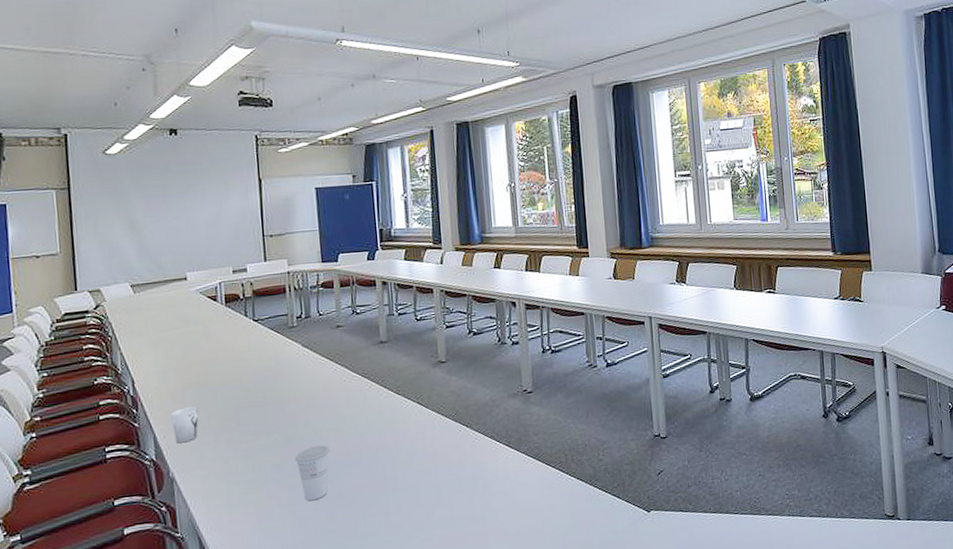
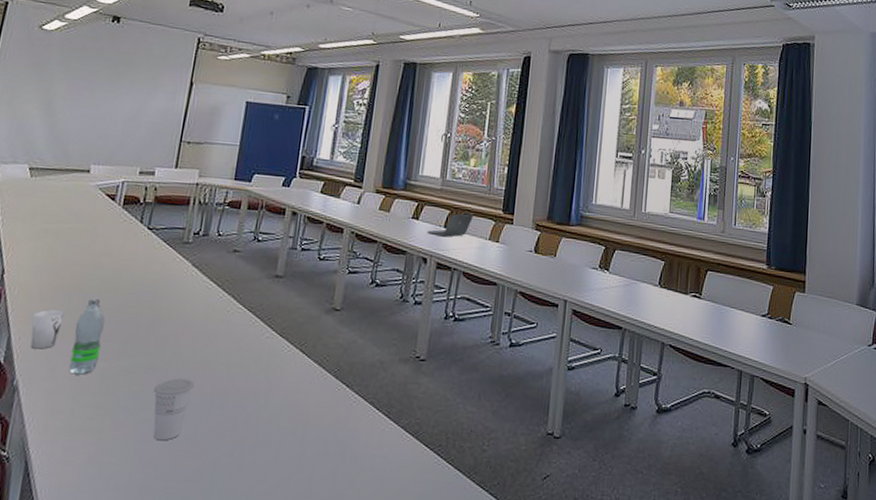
bottle: none [210,391,239,459] -> present [69,299,105,375]
laptop: none [510,254,552,280] -> present [427,213,474,237]

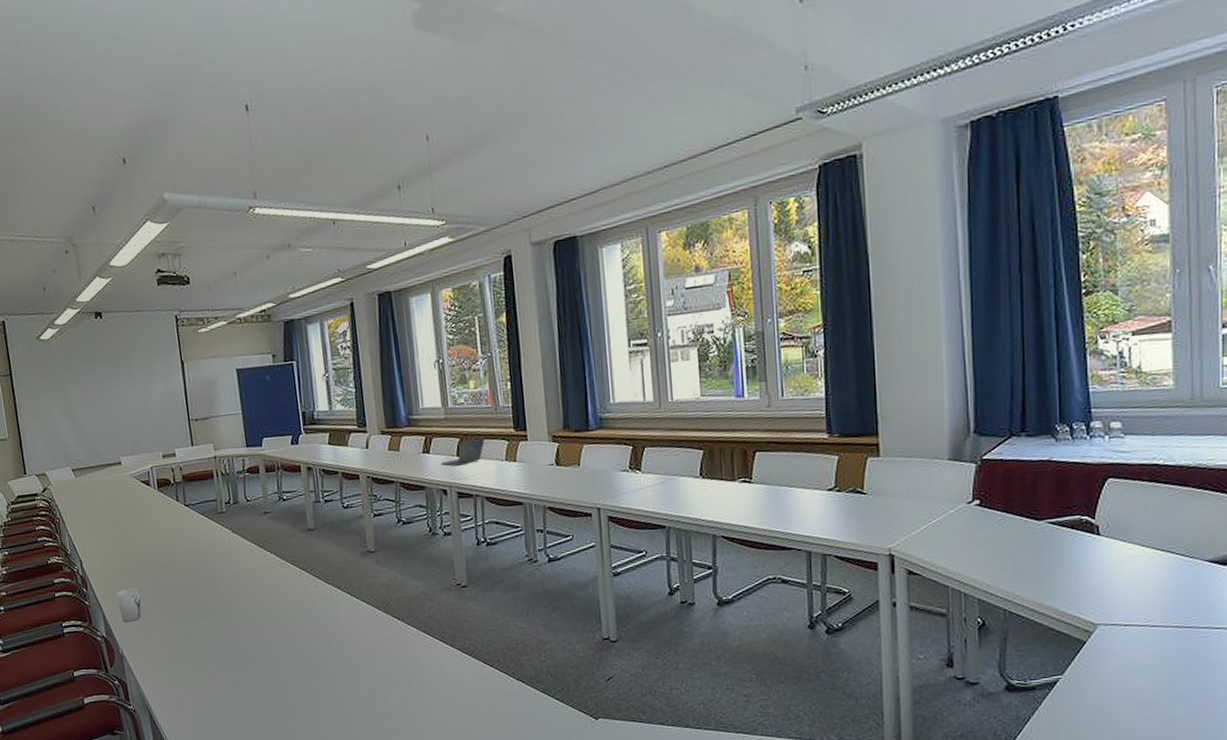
bottle: present [69,299,105,375] -> none [152,574,180,639]
cup: present [153,378,194,441] -> none [231,631,264,684]

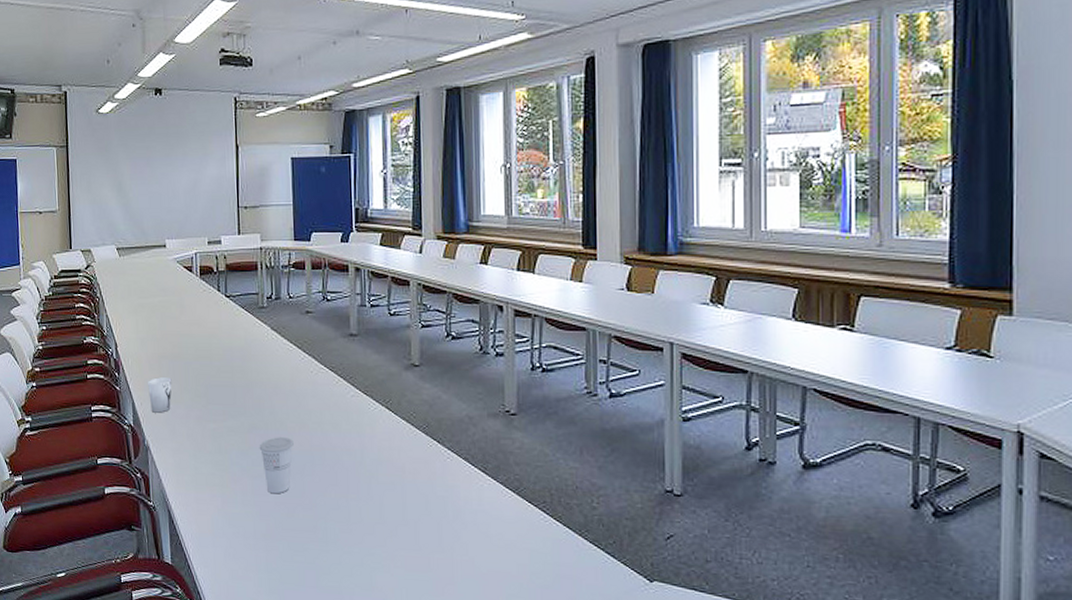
cup: none [231,631,264,684] -> present [259,437,294,494]
laptop: present [440,438,486,466] -> none [498,253,550,281]

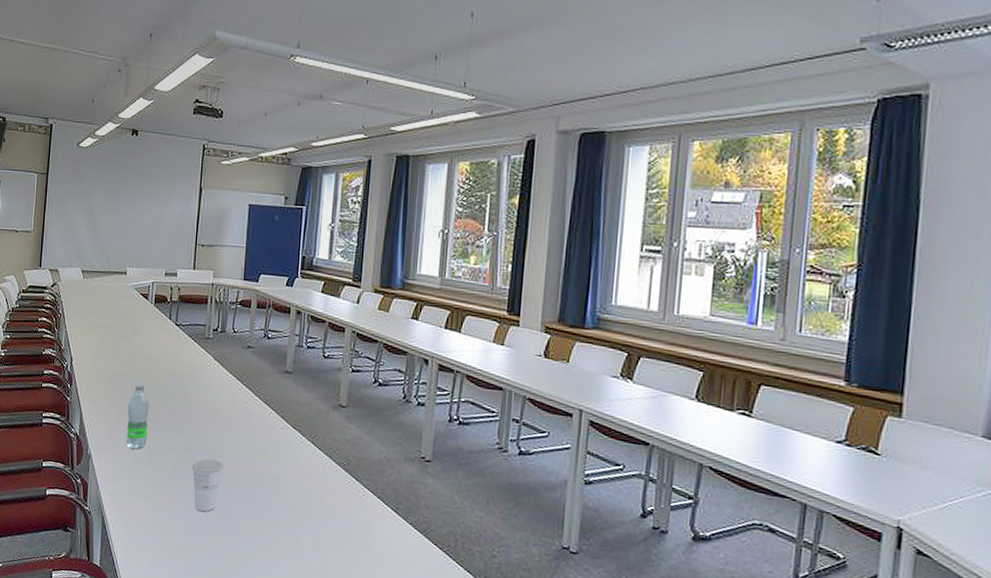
cup: present [148,377,172,413] -> none [96,392,119,426]
bottle: none [183,366,208,435] -> present [126,385,149,450]

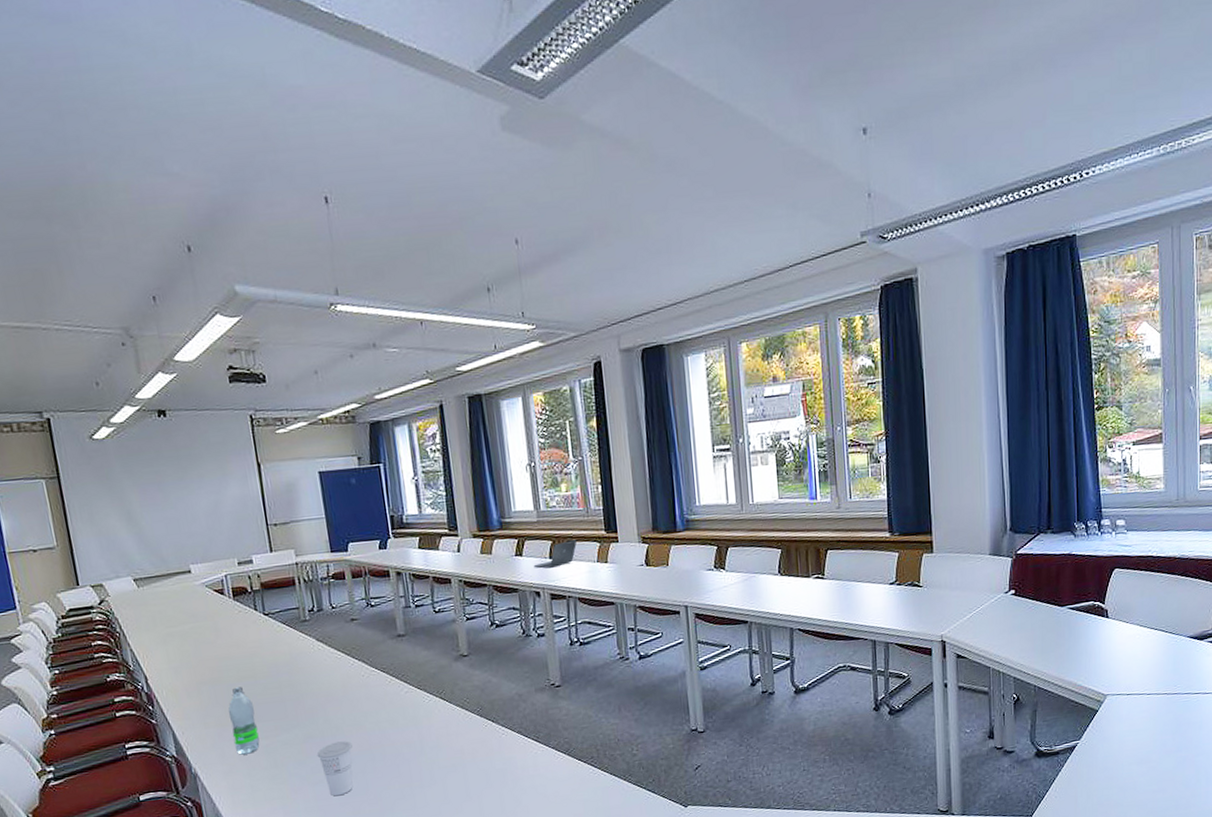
laptop: none [427,314,476,339] -> present [533,540,578,569]

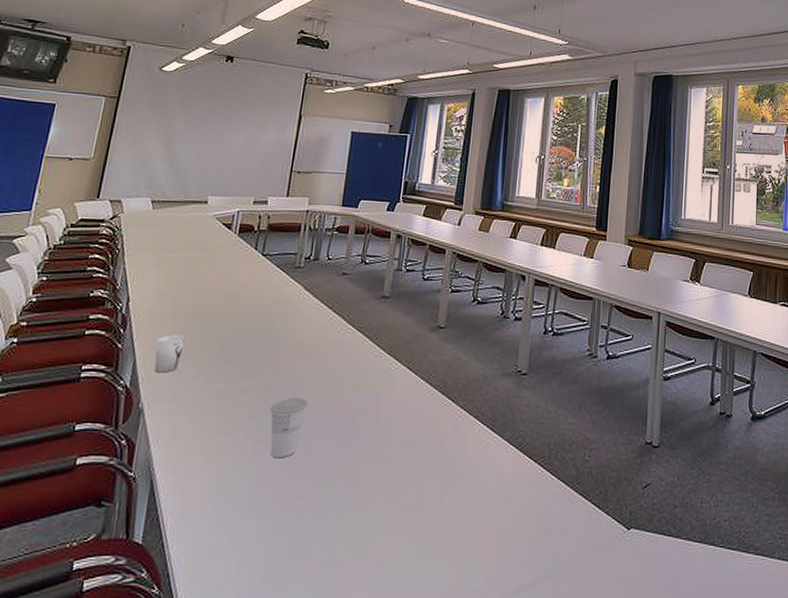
cup: none [188,702,217,740] -> present [154,335,186,373]
bottle: present [228,687,260,755] -> none [190,323,223,396]
laptop: present [533,540,578,569] -> none [524,231,569,255]

